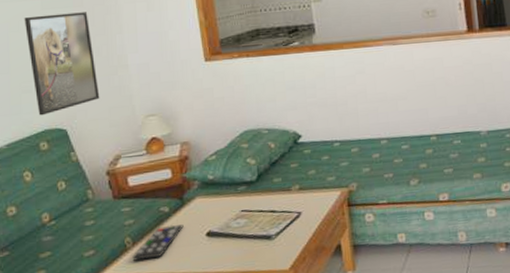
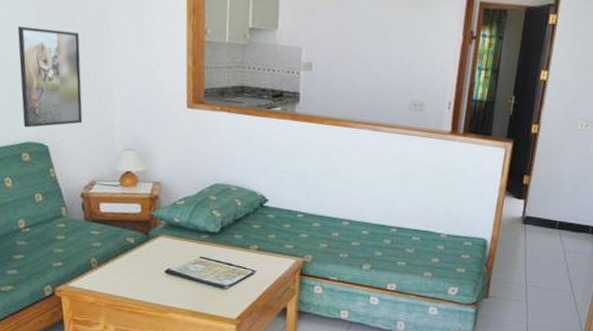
remote control: present [132,224,184,262] -> none [96,255,146,282]

